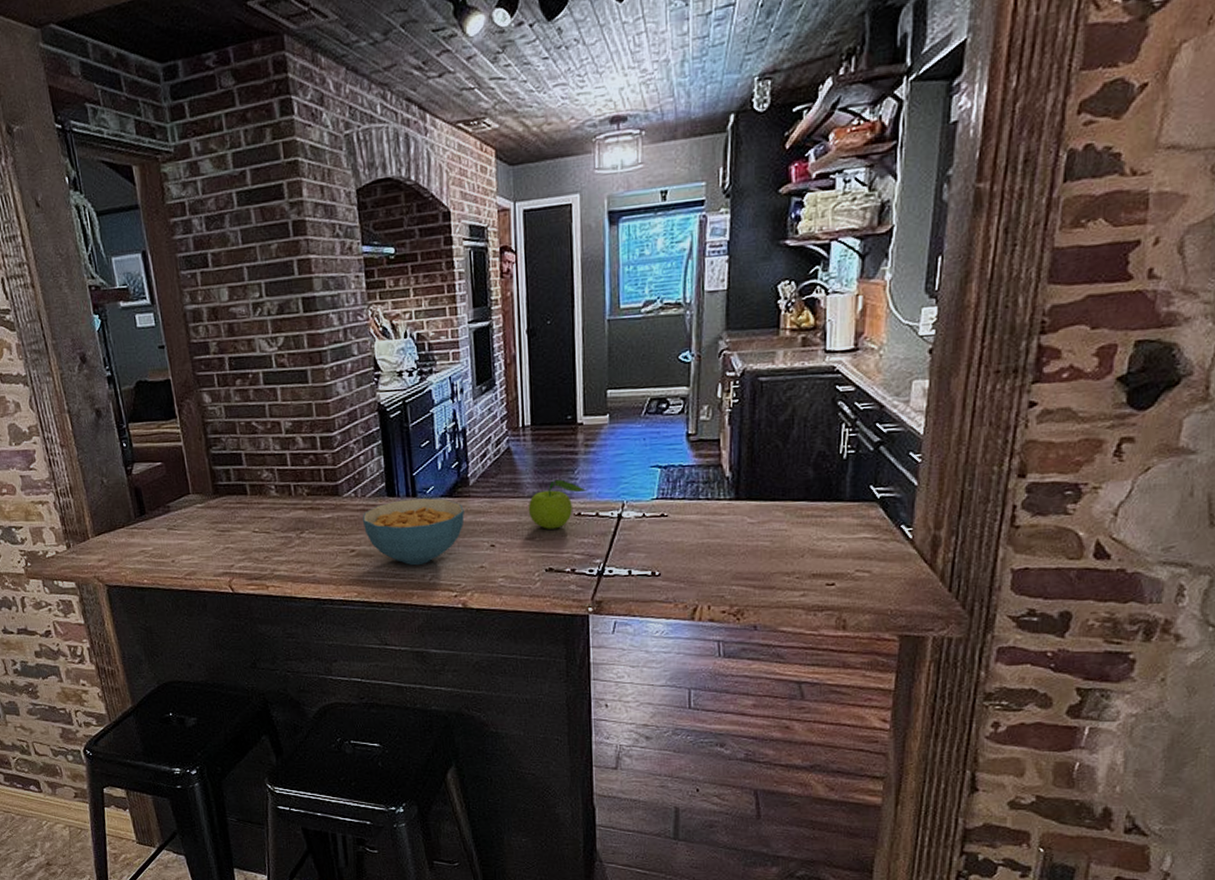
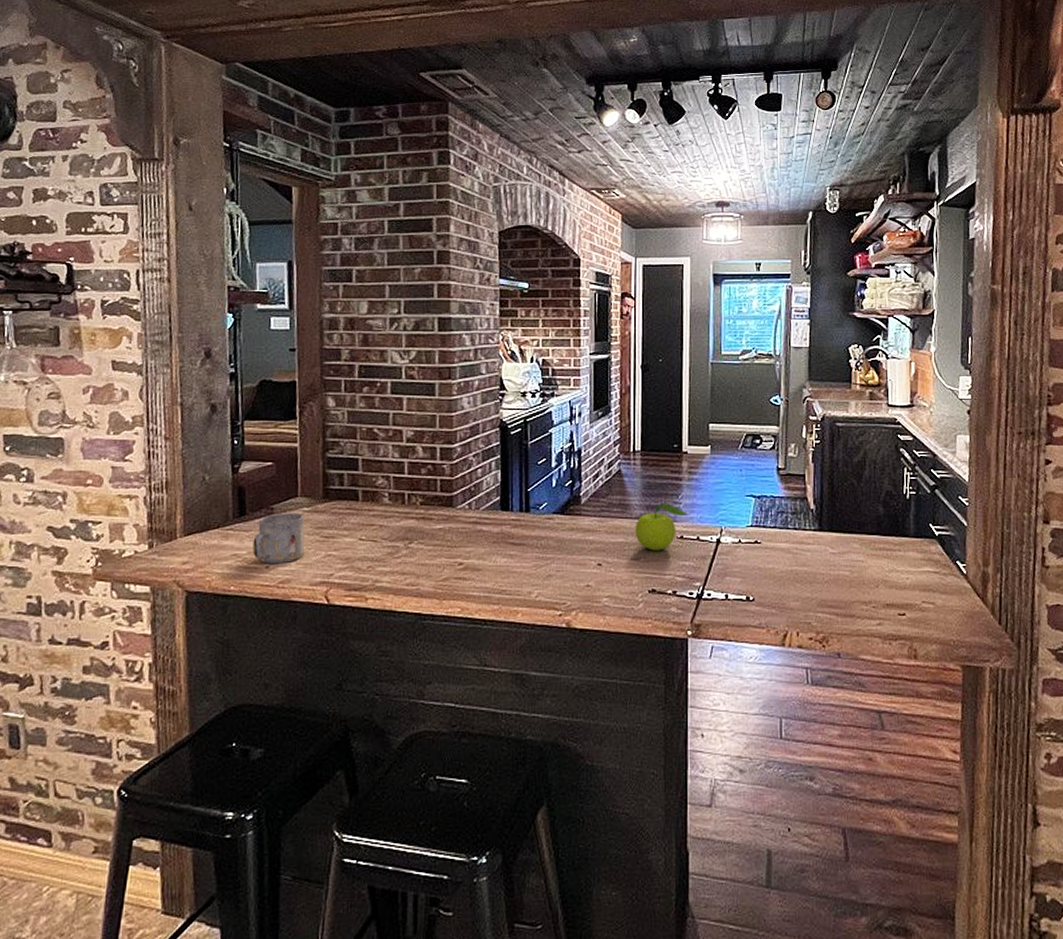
mug: none [156,509,204,558] -> present [252,513,305,564]
cereal bowl: present [363,498,465,565] -> none [474,514,574,581]

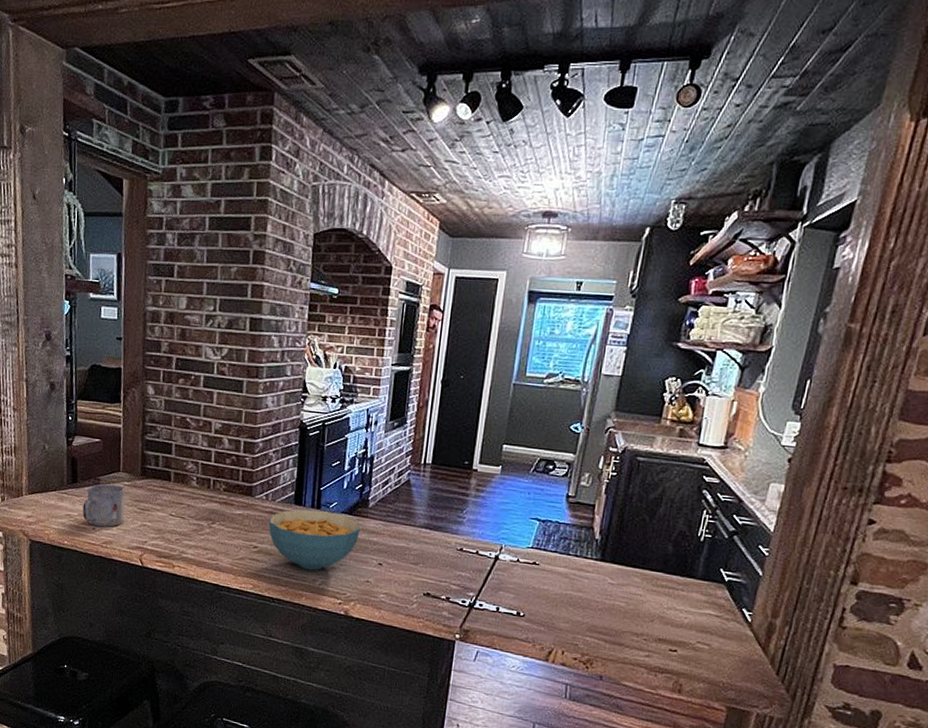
cereal bowl: none [474,514,574,581] -> present [269,509,360,570]
fruit: present [634,503,690,551] -> none [416,515,472,559]

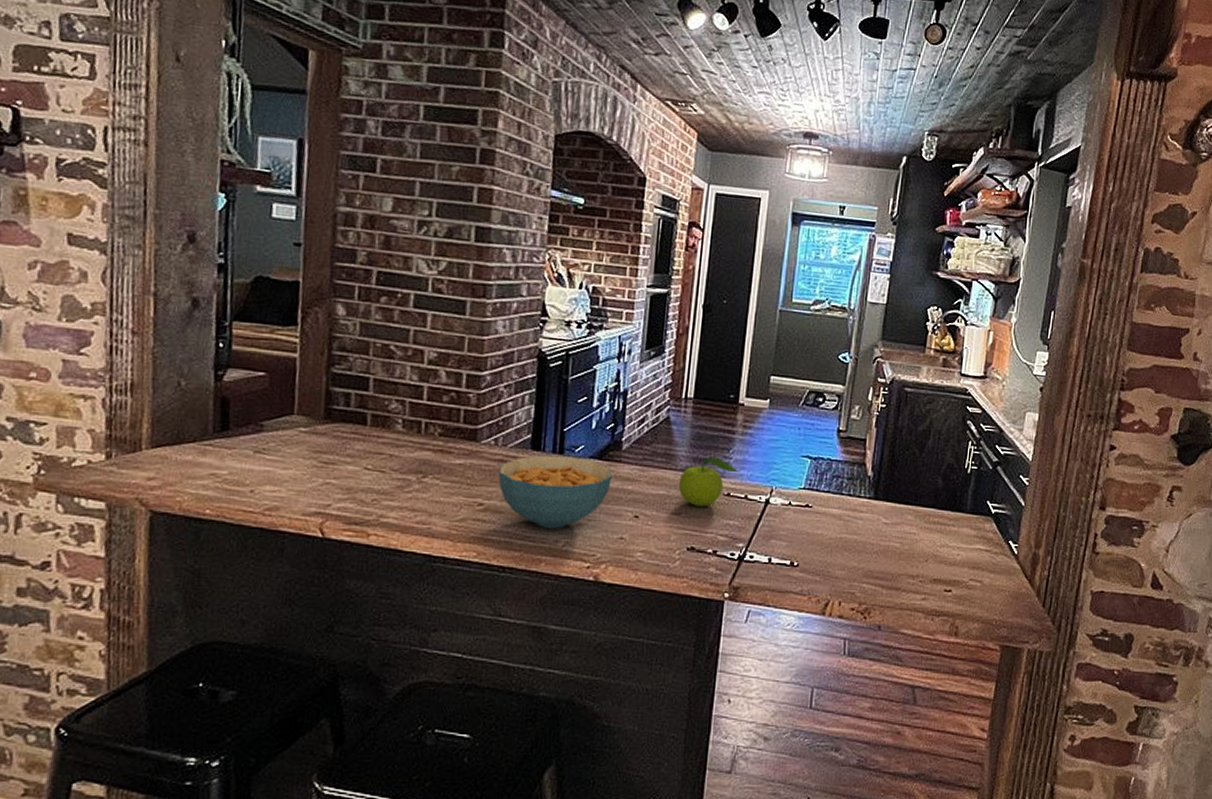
mug: present [82,484,125,527] -> none [235,431,300,489]
fruit: none [416,515,472,559] -> present [678,456,740,507]

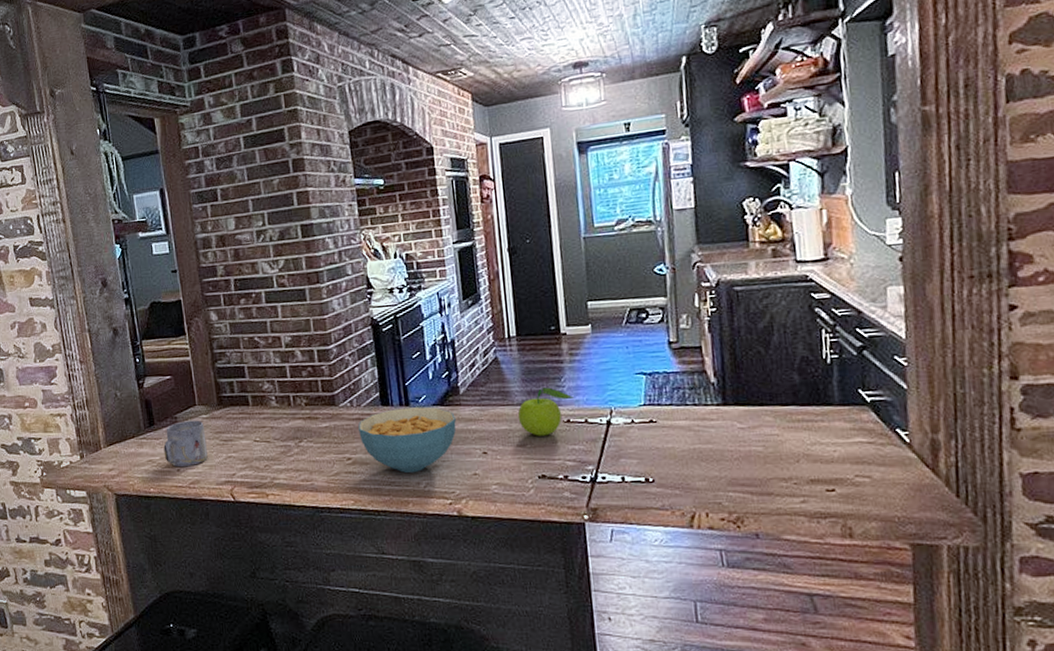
mug: none [235,431,300,489] -> present [163,420,208,468]

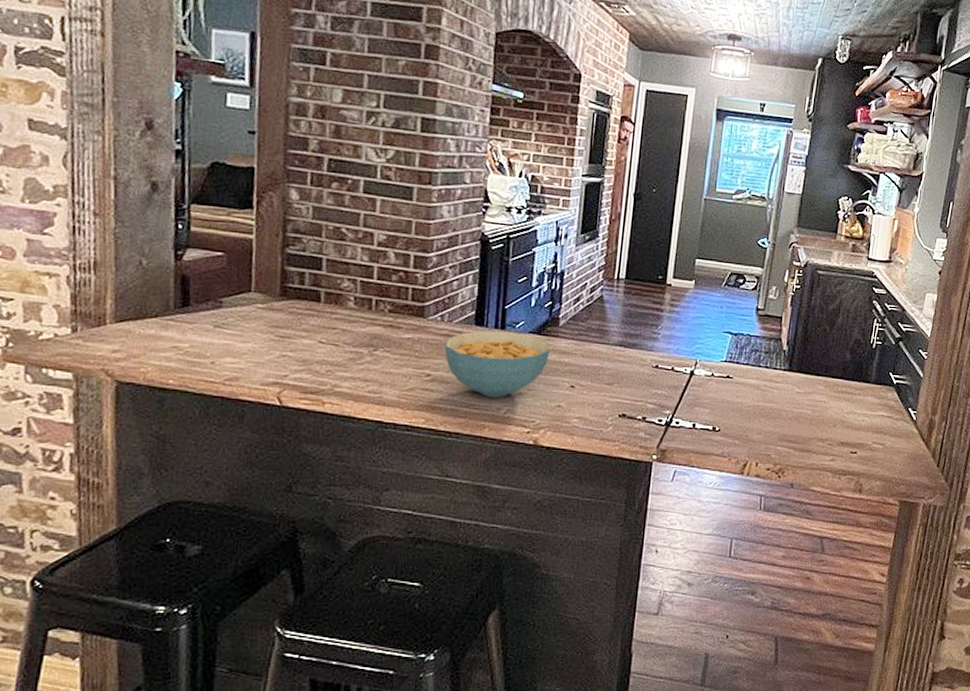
mug: present [163,420,208,468] -> none [196,307,258,360]
fruit: present [517,387,575,436] -> none [611,332,667,378]

